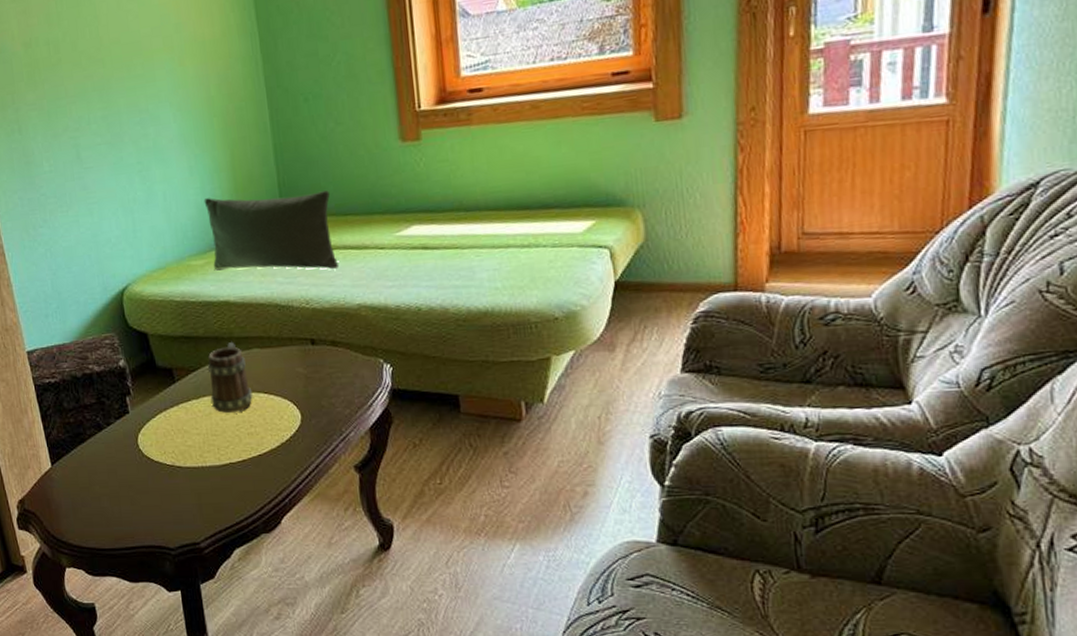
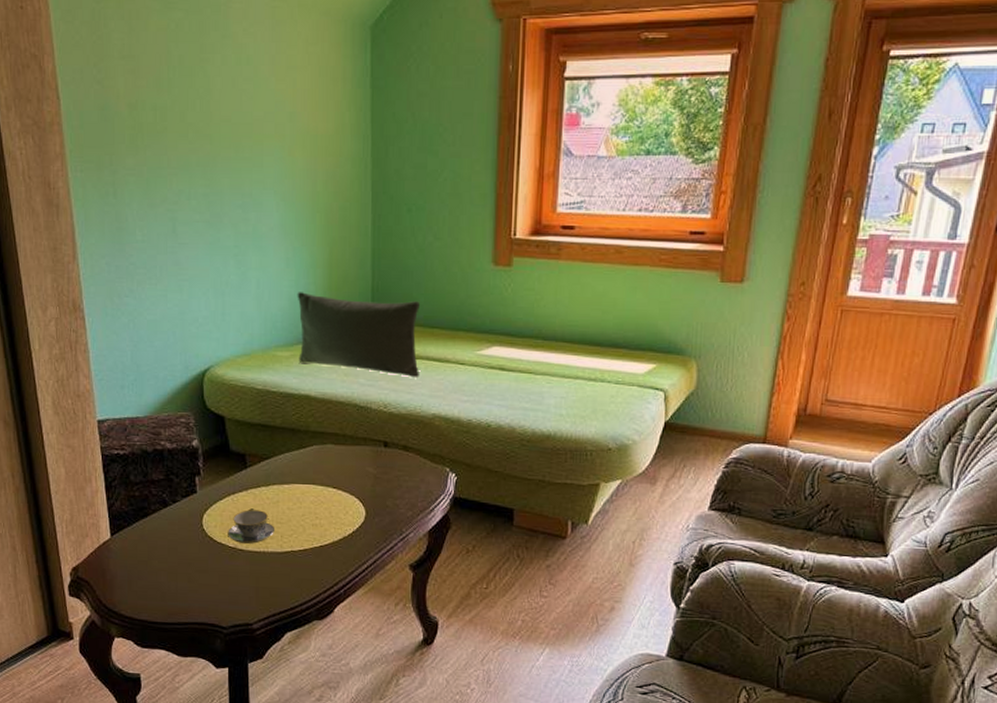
teacup: none [164,424,211,460] -> present [228,510,275,544]
mug: present [207,342,253,413] -> none [280,435,322,503]

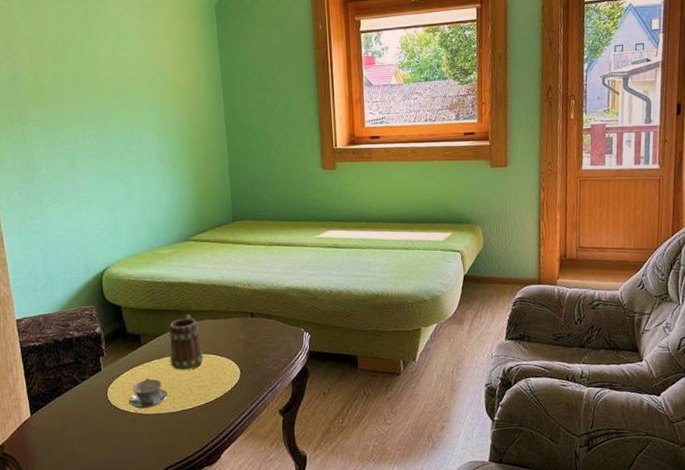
mug: none [280,435,322,503] -> present [169,314,204,370]
pillow: present [297,292,420,378] -> none [173,202,274,261]

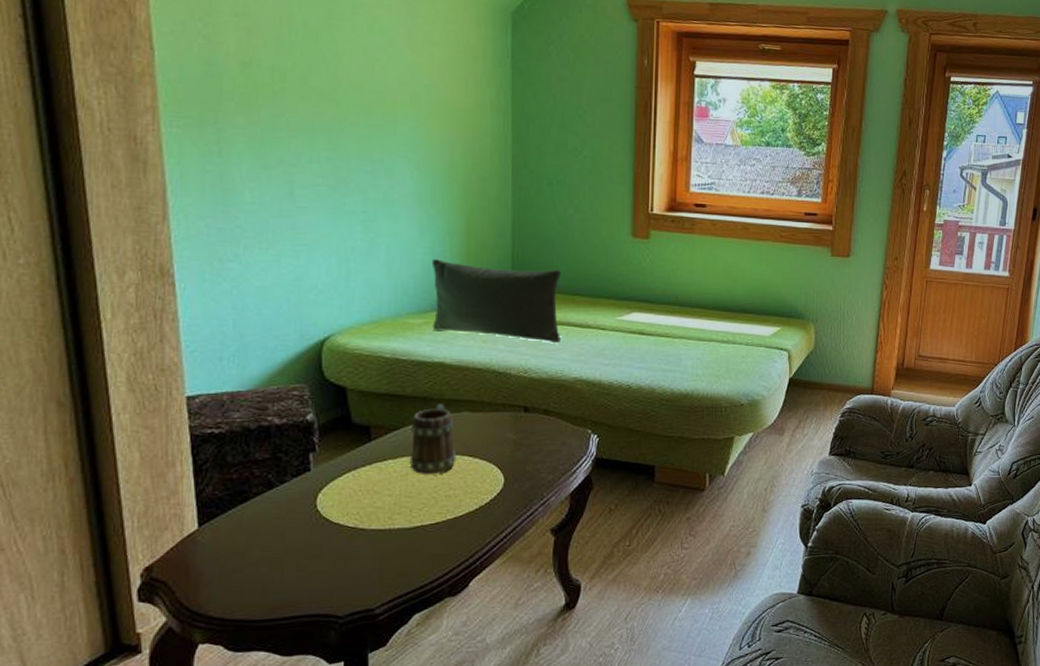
teacup: present [129,379,168,409] -> none [347,485,404,522]
pillow: none [173,202,274,261] -> present [431,259,562,344]

